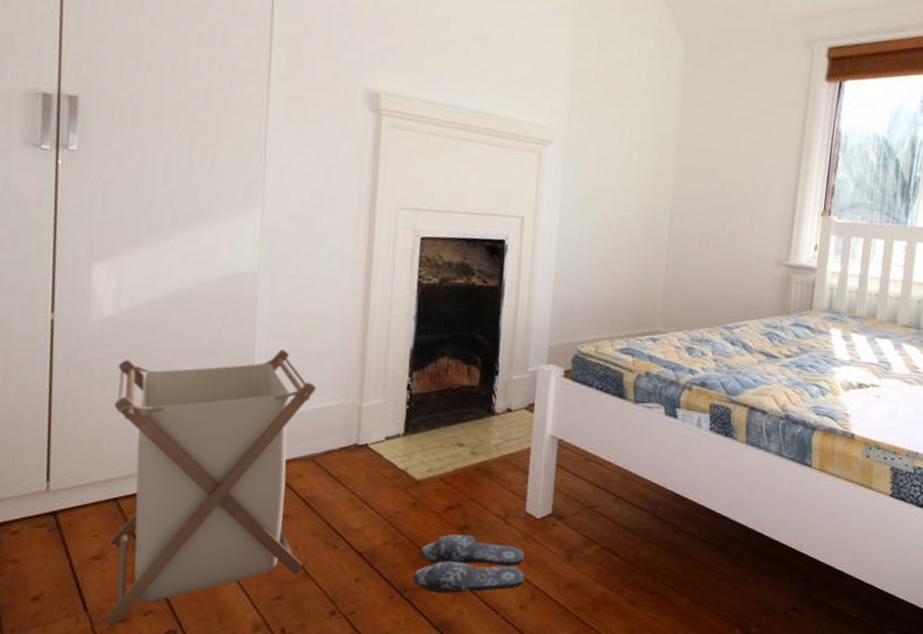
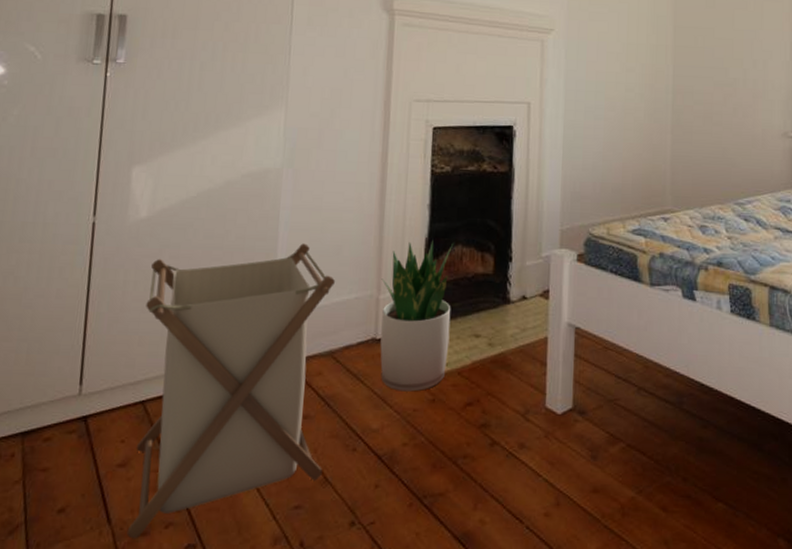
planter: none [362,350,440,495] -> present [380,239,454,392]
slippers: present [413,534,525,593] -> none [432,433,548,499]

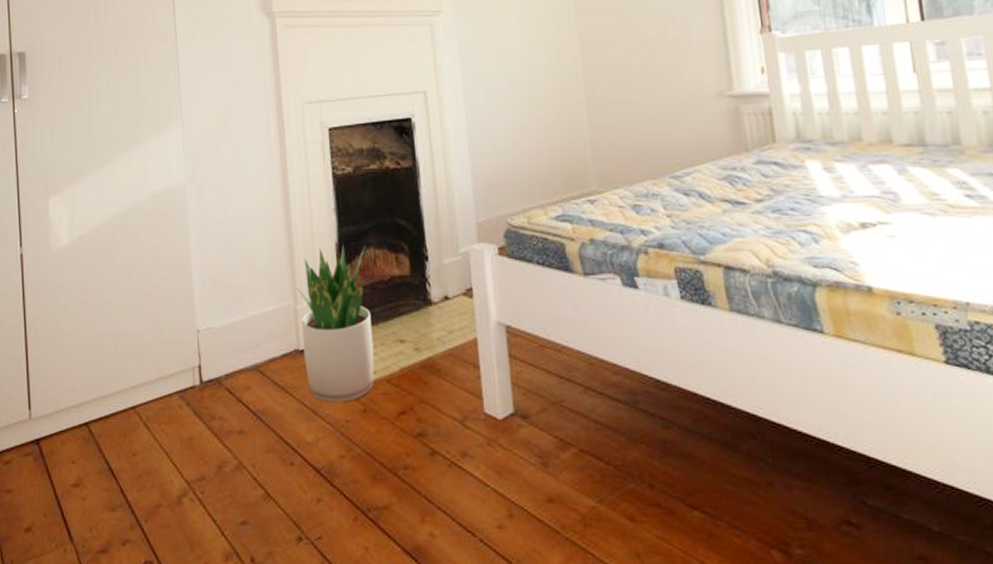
laundry basket: present [127,243,335,539] -> none [77,258,263,556]

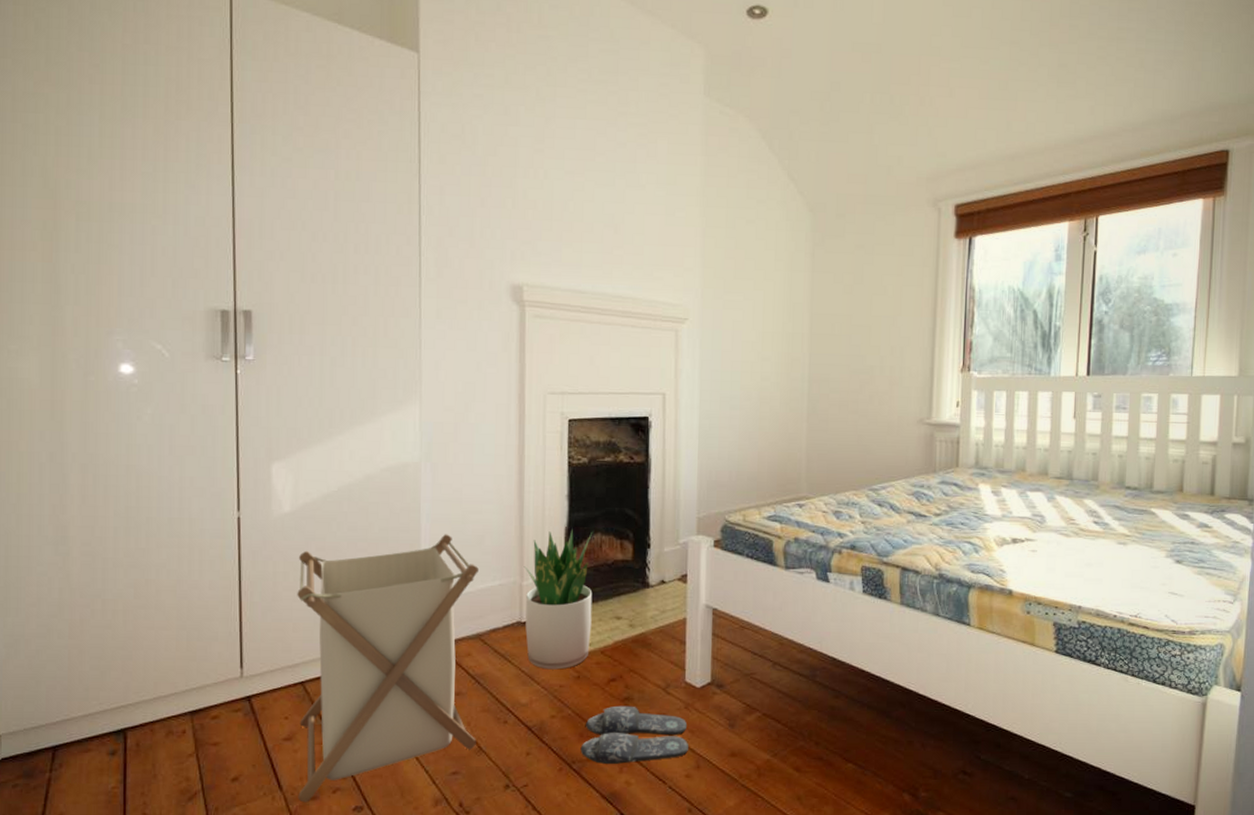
laundry basket: none [77,258,263,556] -> present [297,534,478,803]
slippers: none [375,442,497,512] -> present [580,705,688,764]

